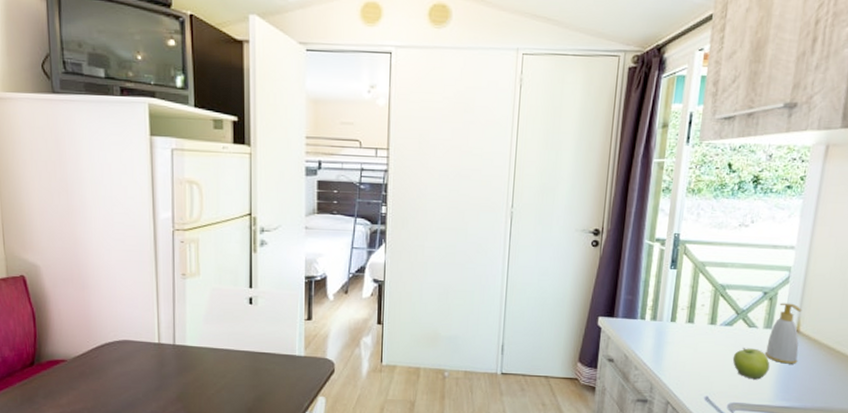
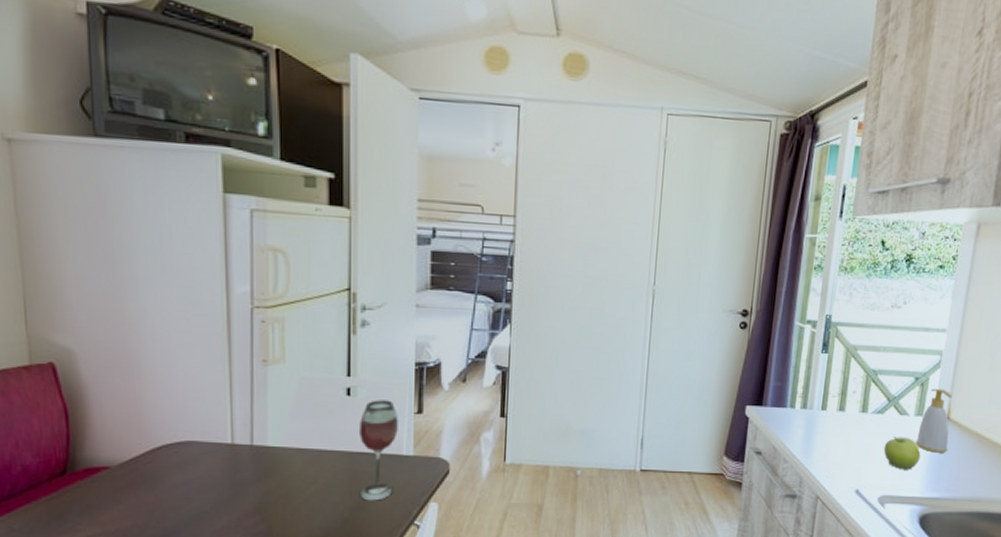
wineglass: none [259,308,293,394] -> present [358,400,400,501]

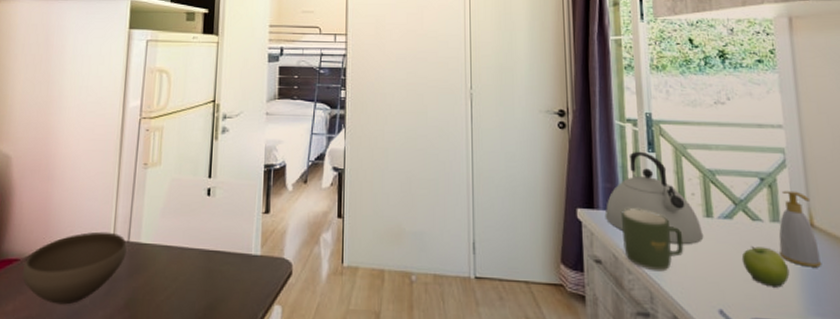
bowl: none [115,435,250,512] -> present [22,231,127,305]
wineglass: present [358,400,400,501] -> none [214,200,250,301]
kettle: none [772,351,856,436] -> present [606,151,704,244]
mug: none [783,405,838,460] -> present [620,208,684,272]

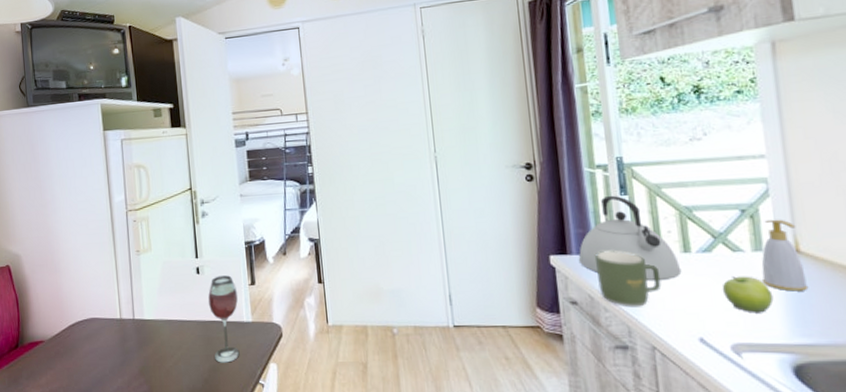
bowl: present [22,231,127,305] -> none [48,312,134,376]
wineglass: none [214,200,250,301] -> present [208,275,240,363]

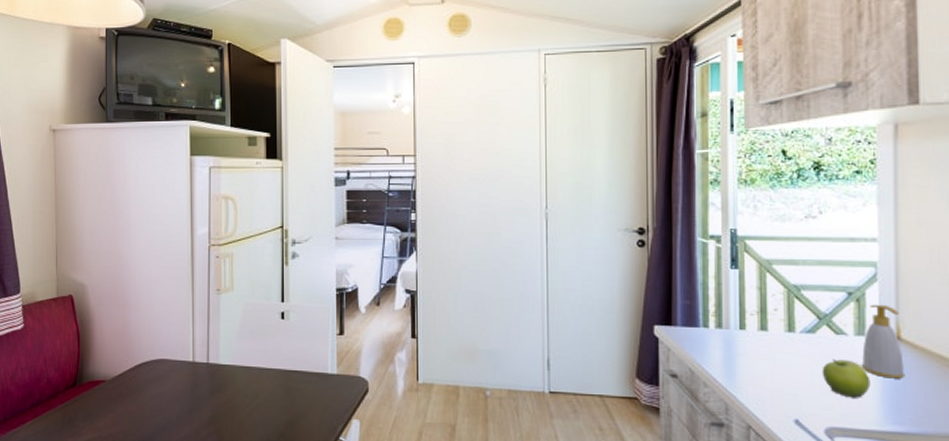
wineglass: present [208,275,240,363] -> none [291,323,325,416]
kettle: present [579,195,682,280] -> none [684,267,784,358]
mug: present [594,250,662,307] -> none [699,325,763,385]

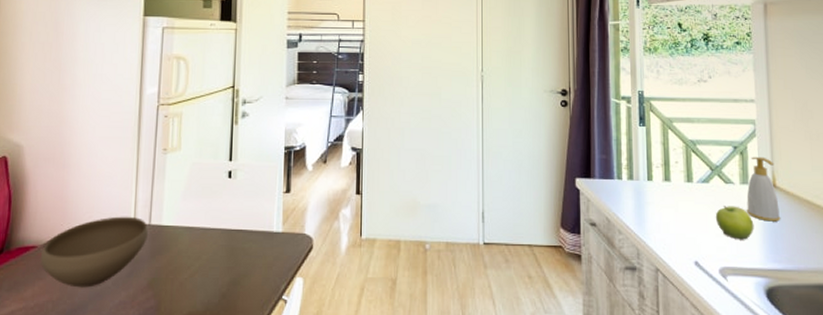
bowl: none [109,354,207,421] -> present [40,216,148,288]

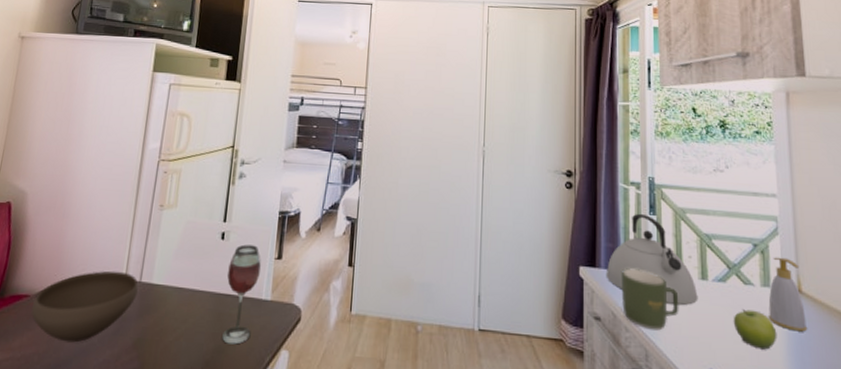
wineglass: none [236,181,271,276] -> present [222,244,262,345]
kettle: none [601,125,684,206] -> present [607,213,698,305]
mug: none [614,177,667,231] -> present [621,268,679,331]

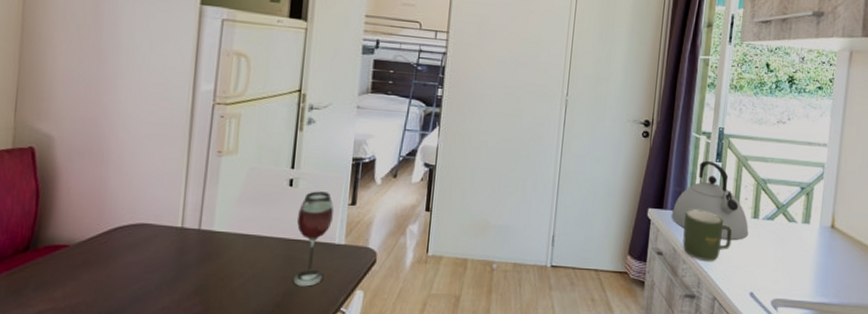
bowl: present [31,270,139,343] -> none [72,218,198,291]
fruit: present [733,309,777,350] -> none [774,242,809,275]
soap bottle: present [768,257,808,332] -> none [804,198,836,260]

